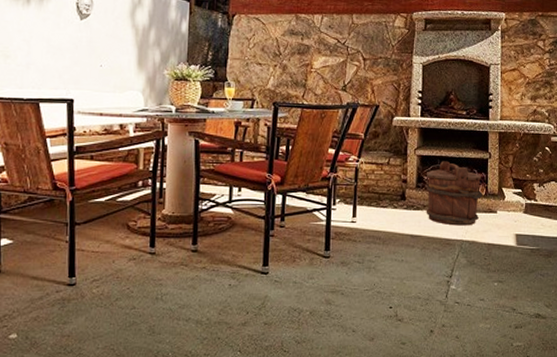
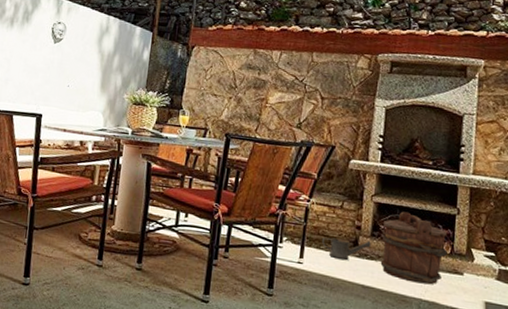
watering can: none [372,193,417,214] -> present [321,237,371,261]

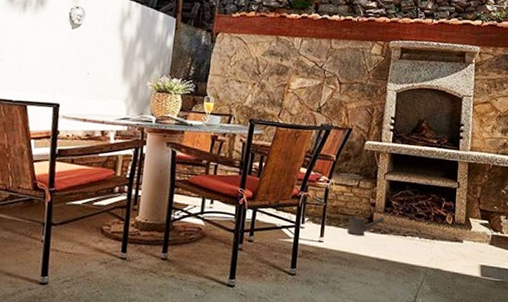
bucket: present [380,211,448,284] -> none [392,187,450,253]

